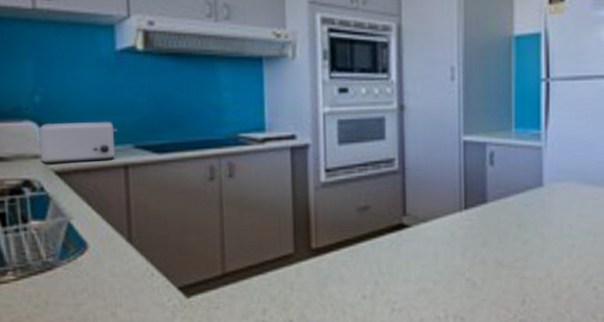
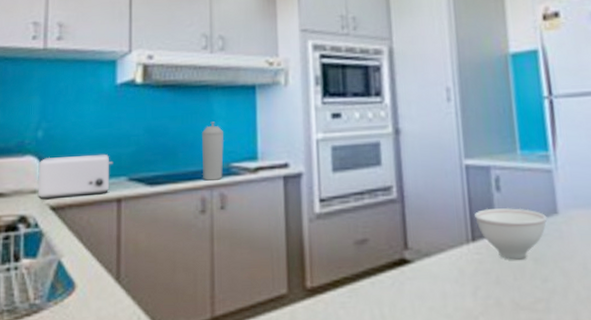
canister: none [207,92,231,150] -> present [201,121,224,181]
bowl: none [468,179,533,226] -> present [474,207,547,260]

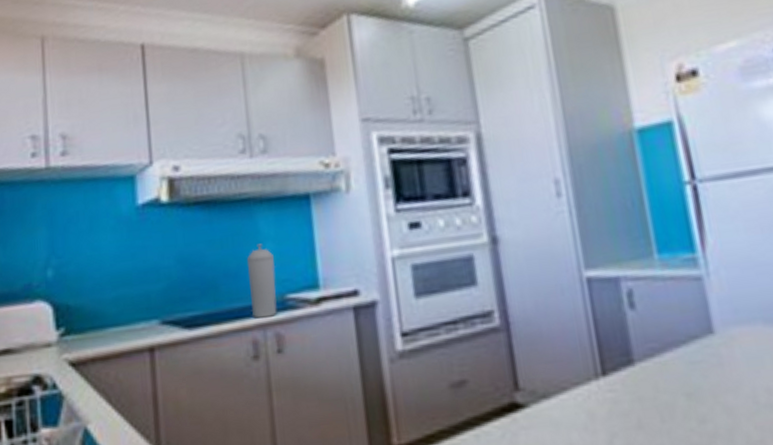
toaster: present [37,154,113,201] -> none [51,293,141,356]
bowl: present [474,207,547,260] -> none [602,328,700,397]

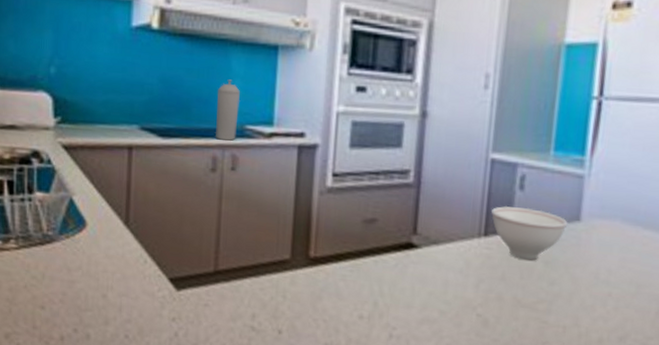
bowl: none [602,328,700,397] -> present [490,205,568,261]

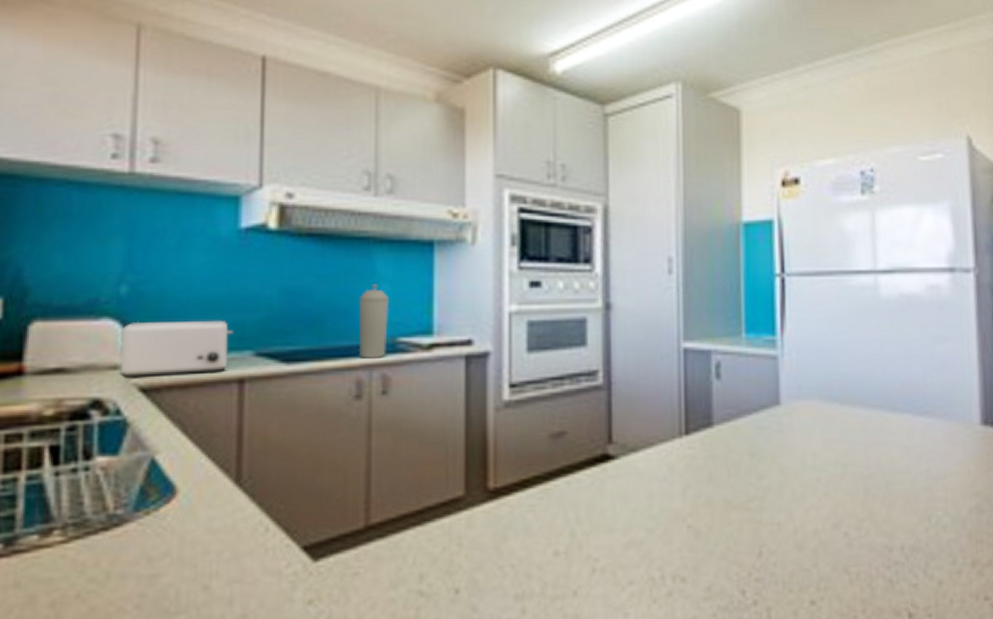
toaster: none [50,95,126,141] -> present [119,320,234,380]
bowl: present [490,205,568,261] -> none [689,397,769,455]

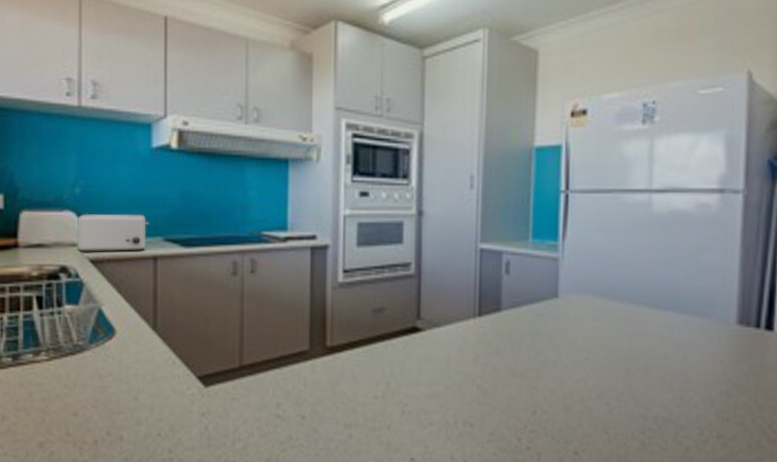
canister: present [358,284,388,359] -> none [234,191,255,246]

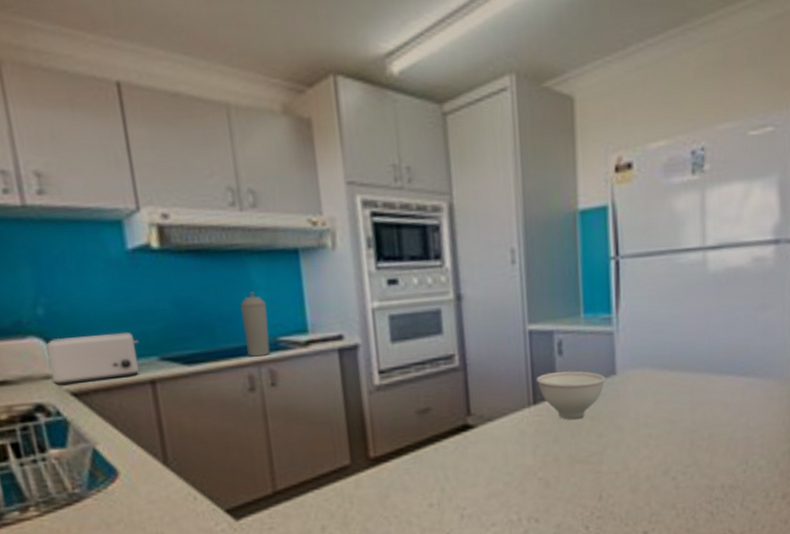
canister: none [234,191,255,246] -> present [240,291,271,357]
bowl: none [482,288,548,335] -> present [536,370,606,419]

